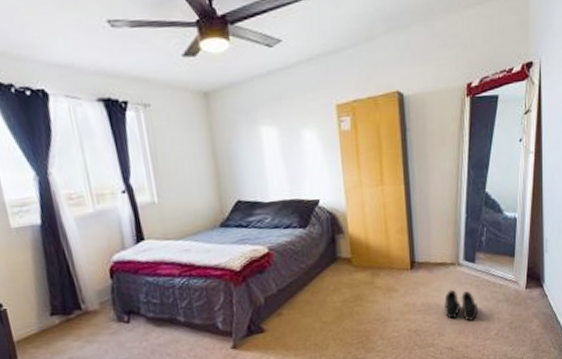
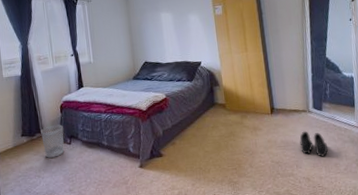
wastebasket: none [81,295,120,344] -> present [41,124,64,158]

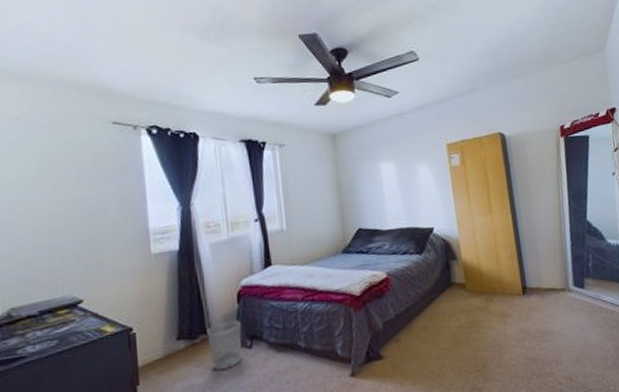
boots: present [299,131,329,158] -> none [558,315,594,350]

